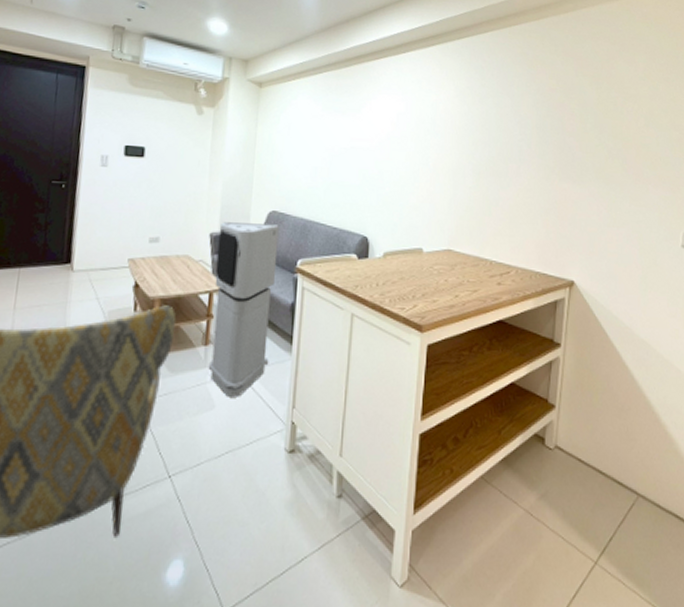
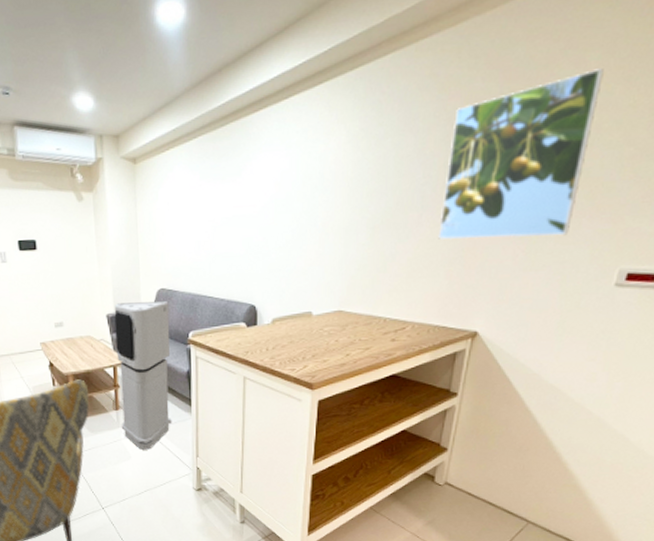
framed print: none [535,69,649,199] -> present [438,68,604,240]

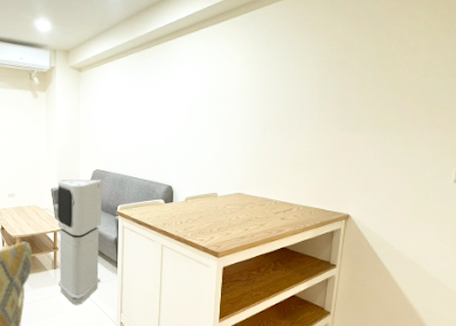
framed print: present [438,68,604,240] -> none [315,22,430,142]

